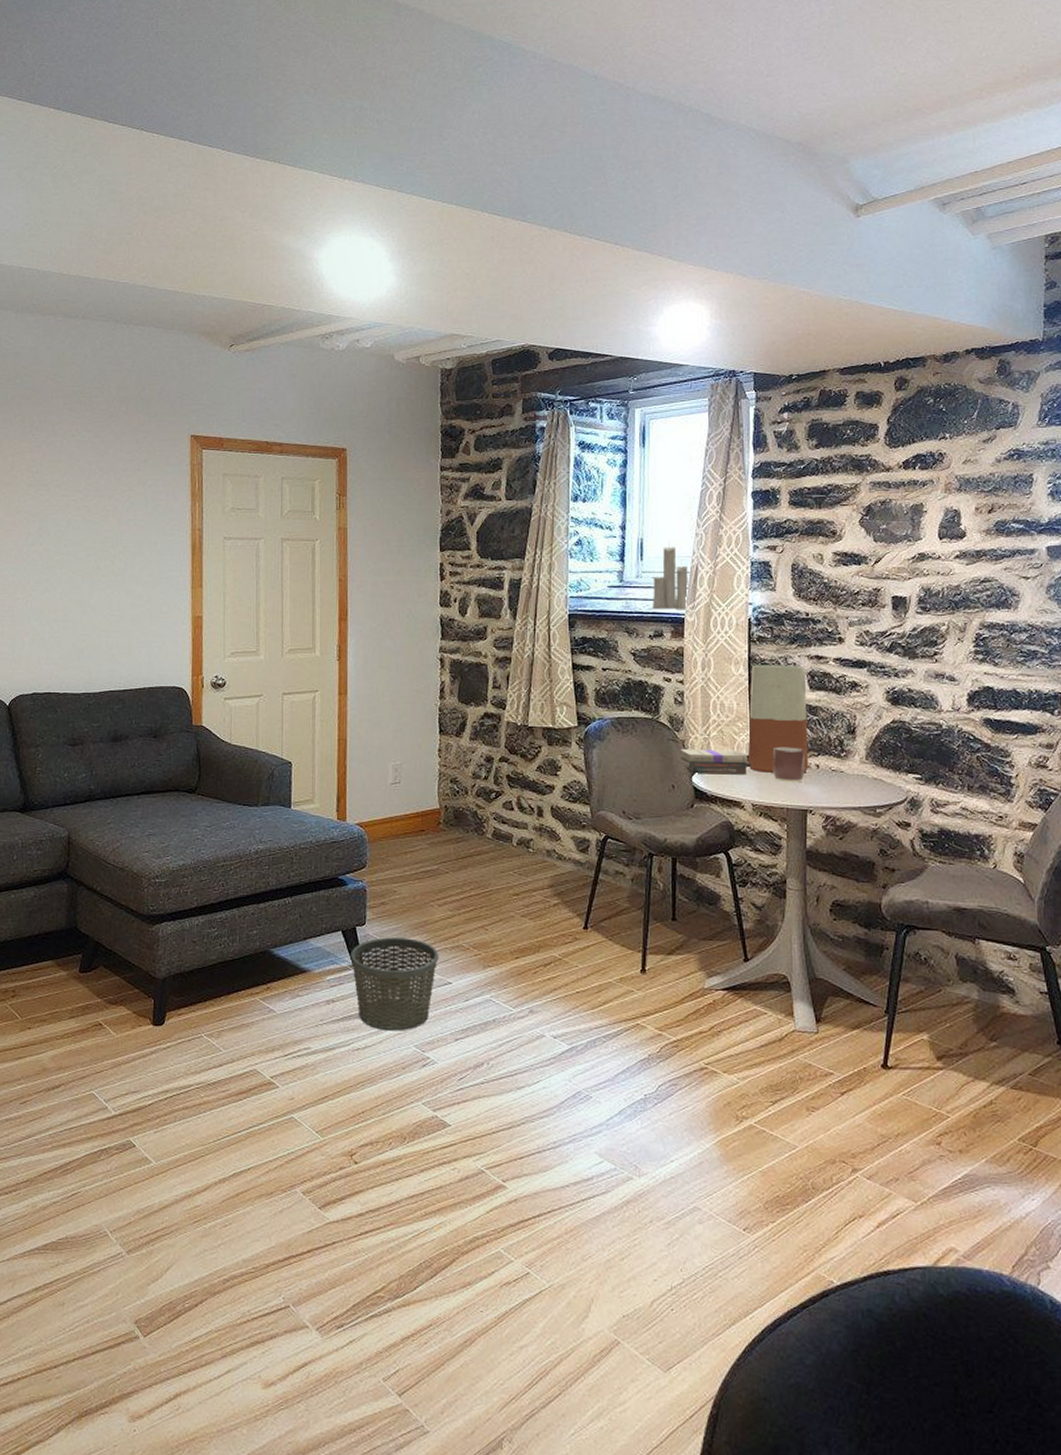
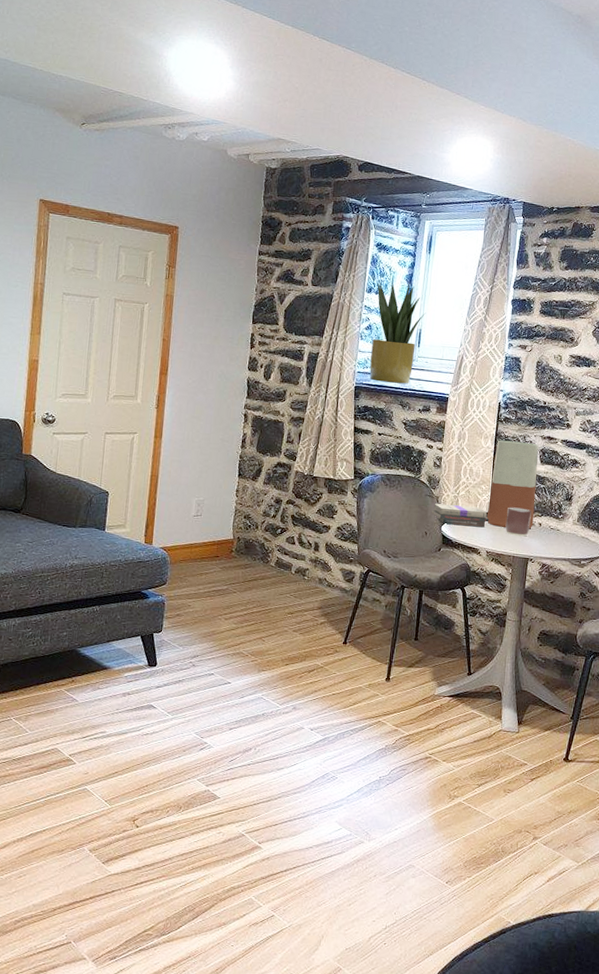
basket: present [349,937,439,1031] -> none [145,643,222,721]
planter: none [584,483,647,607] -> present [369,281,426,384]
candle: present [652,539,688,610] -> none [423,332,455,391]

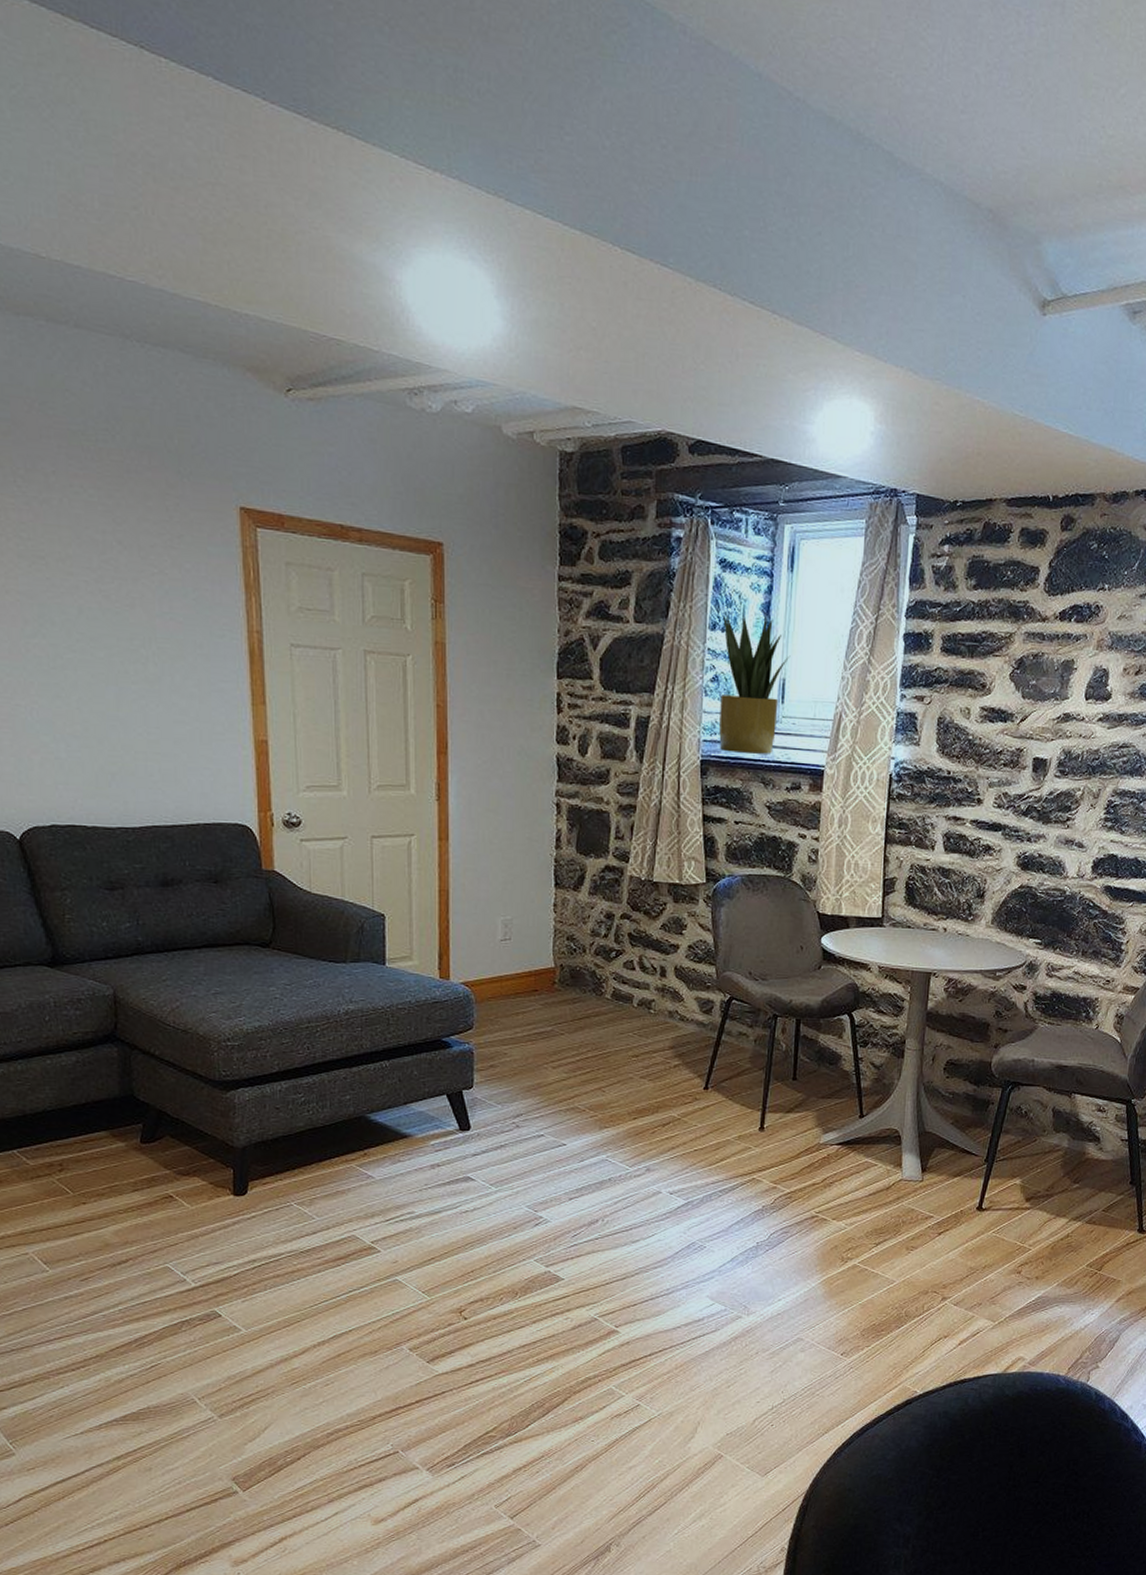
books: present [431,503,489,528] -> none [807,909,881,937]
vase: present [486,440,539,529] -> none [877,823,942,936]
mug: present [505,507,531,537] -> none [901,909,934,946]

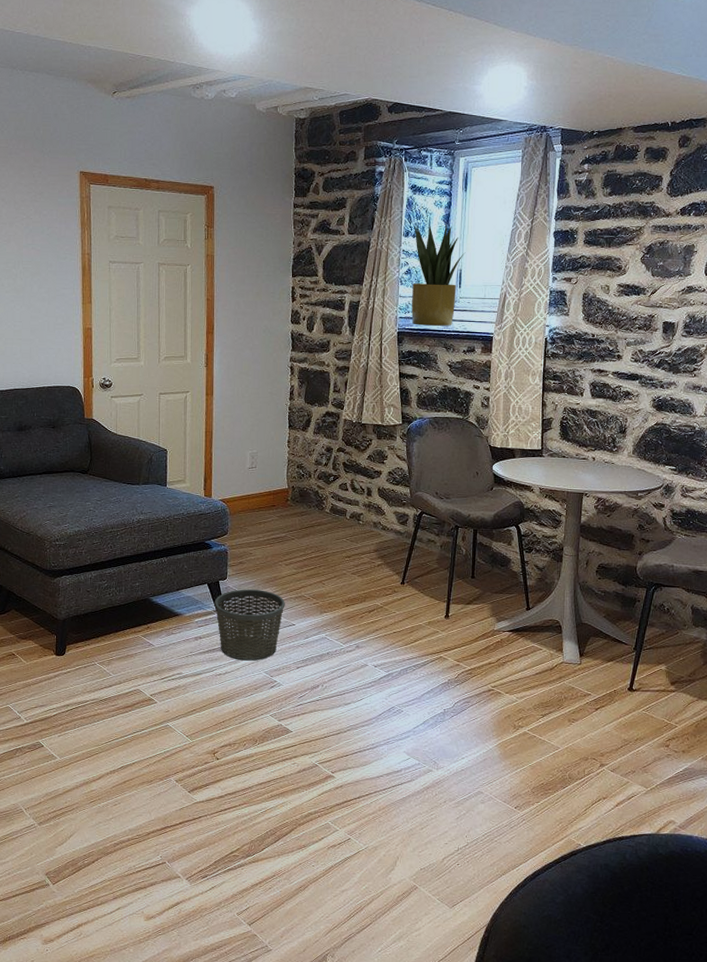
basket: none [455,1100,553,1193] -> present [213,589,285,661]

